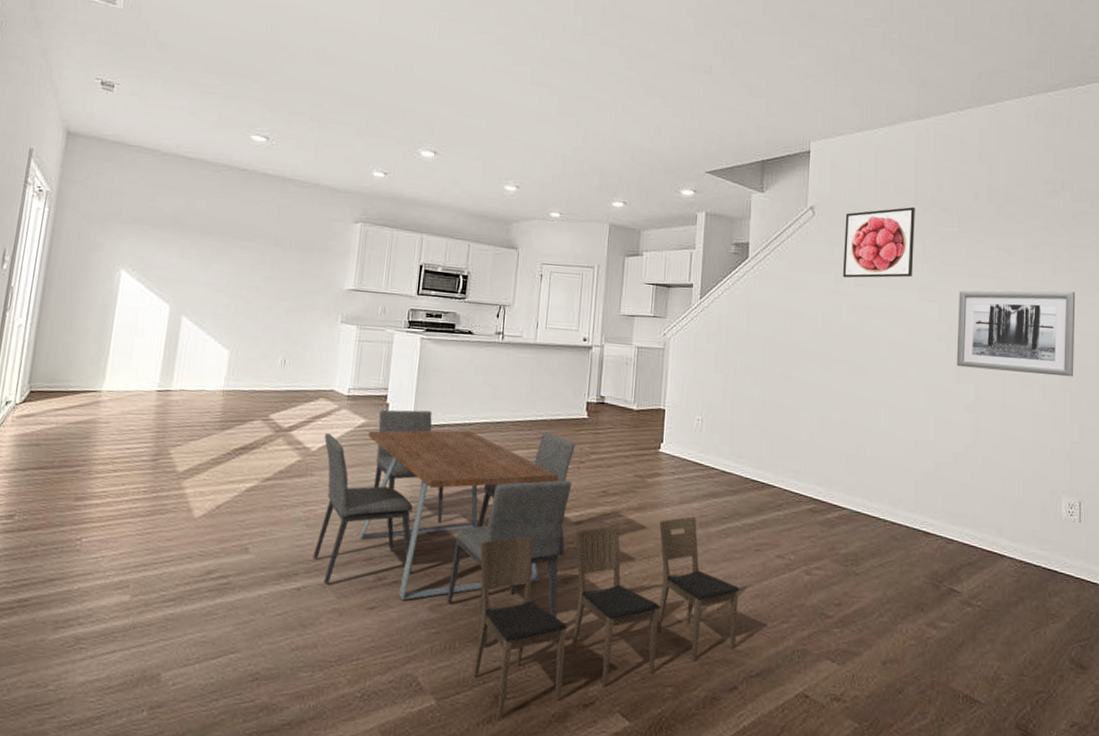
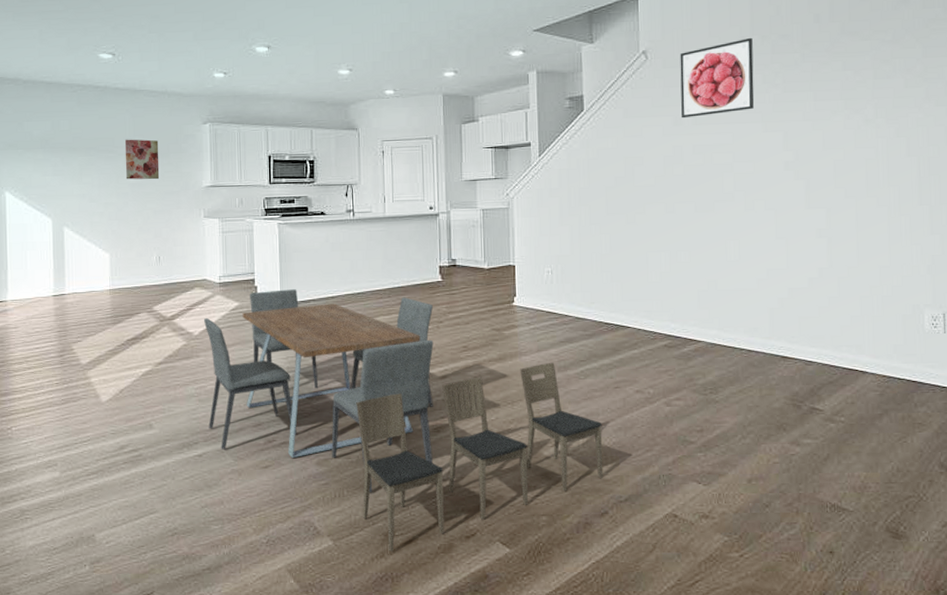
wall art: none [260,229,303,276] -> present [124,139,160,180]
wall art: present [956,290,1076,377] -> none [804,103,933,193]

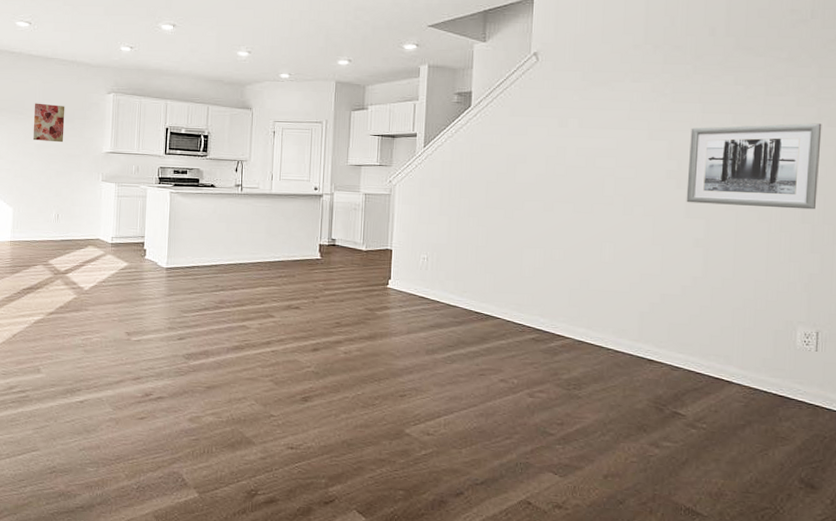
dining set: present [203,289,434,492] -> none [91,254,310,452]
chair: present [356,362,603,551] -> none [229,345,465,509]
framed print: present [680,37,755,119] -> none [566,46,645,121]
wall art: none [804,103,933,193] -> present [686,123,822,210]

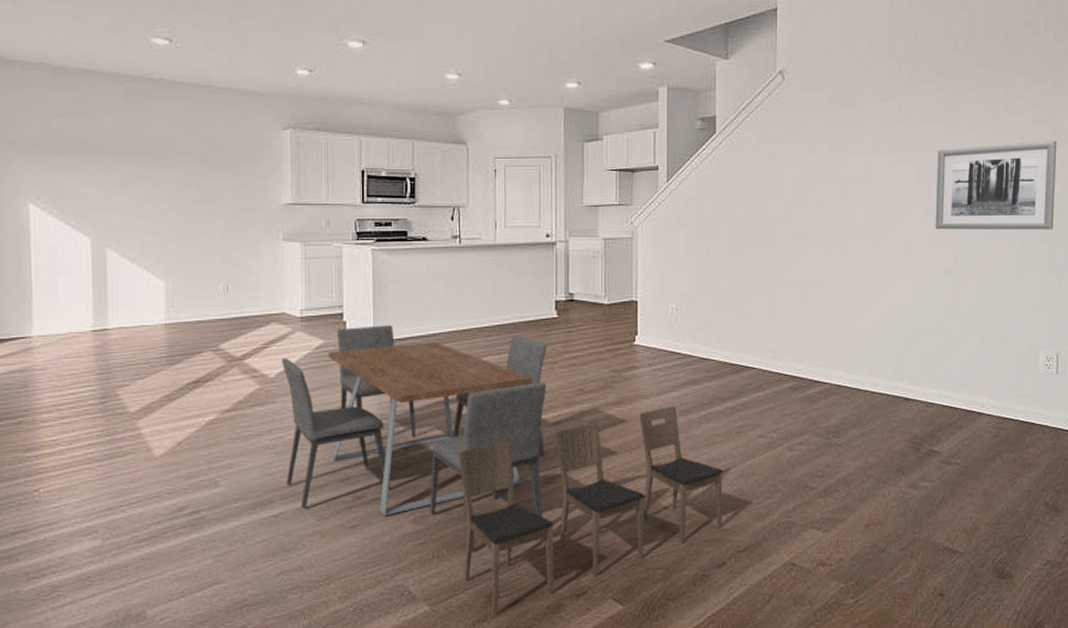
wall art: present [32,103,65,143] -> none [184,144,228,194]
dining set: none [91,254,310,452] -> present [281,325,547,551]
chair: none [229,345,465,509] -> present [459,406,723,614]

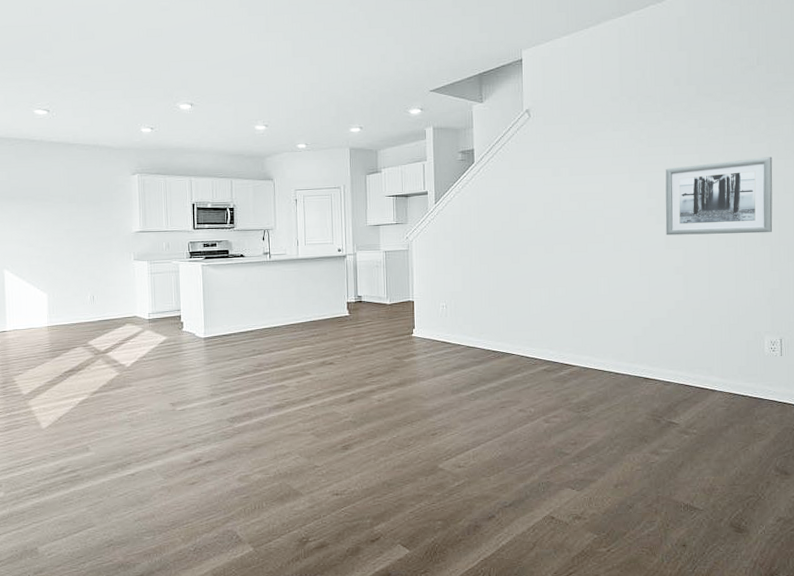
dining set: present [281,325,547,551] -> none [134,324,342,504]
chair: present [459,406,723,614] -> none [273,386,491,555]

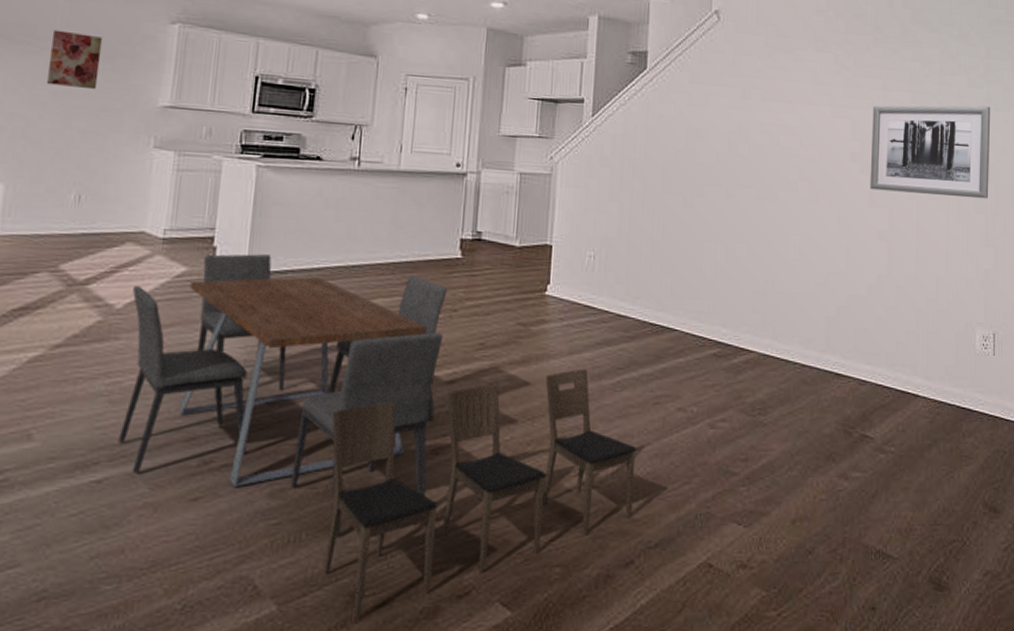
wall art: none [59,189,93,226] -> present [46,30,103,90]
dining set: none [134,324,342,504] -> present [118,254,447,536]
chair: none [273,386,491,555] -> present [324,368,636,618]

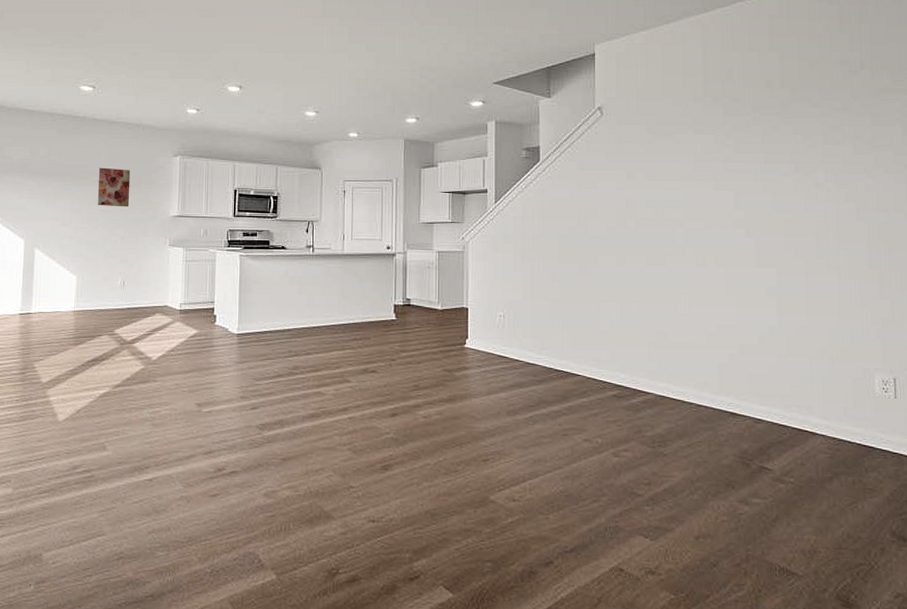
dining set: present [118,254,447,536] -> none [160,320,386,527]
chair: present [324,368,636,618] -> none [306,406,550,589]
wall art: present [870,105,991,199] -> none [755,170,882,256]

